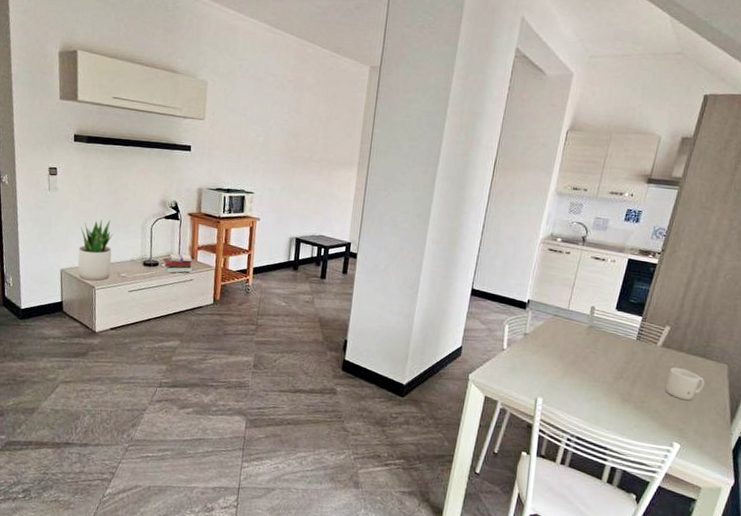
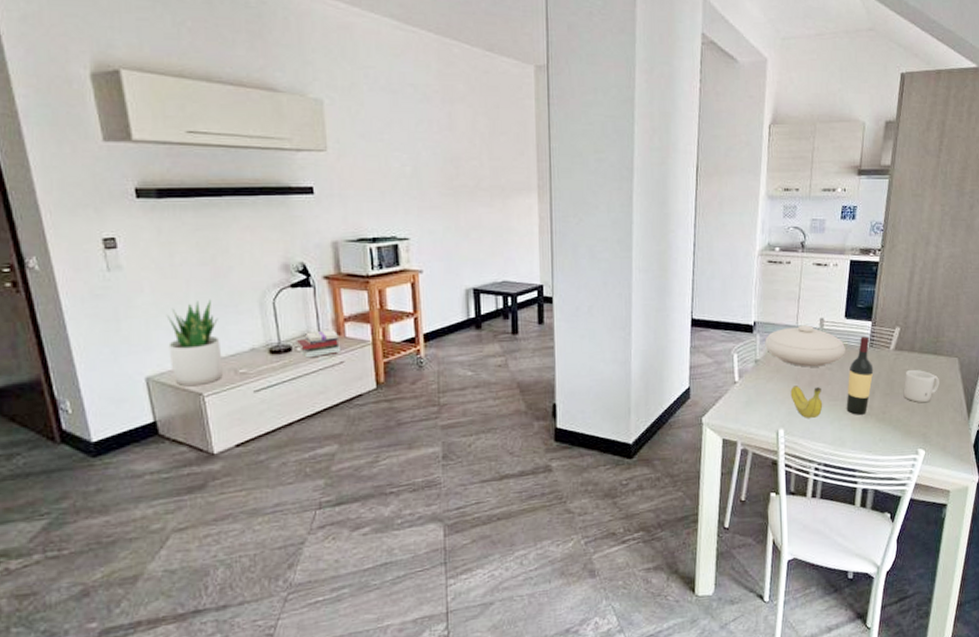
decorative bowl: none [535,309,612,350] -> present [765,325,845,367]
fruit: none [553,362,584,394] -> present [790,386,823,418]
wine bottle: none [605,329,638,400] -> present [846,336,874,415]

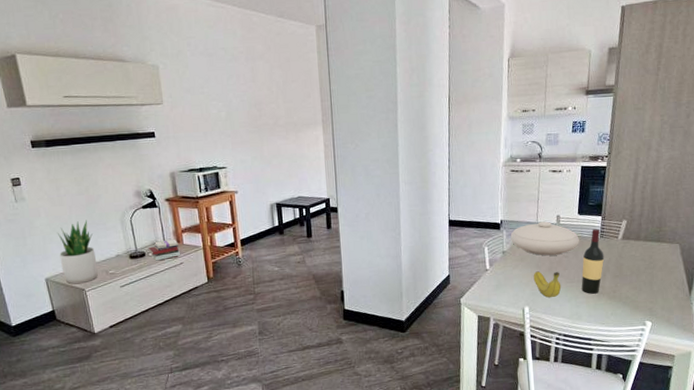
mug: present [903,369,939,403] -> none [631,254,663,283]

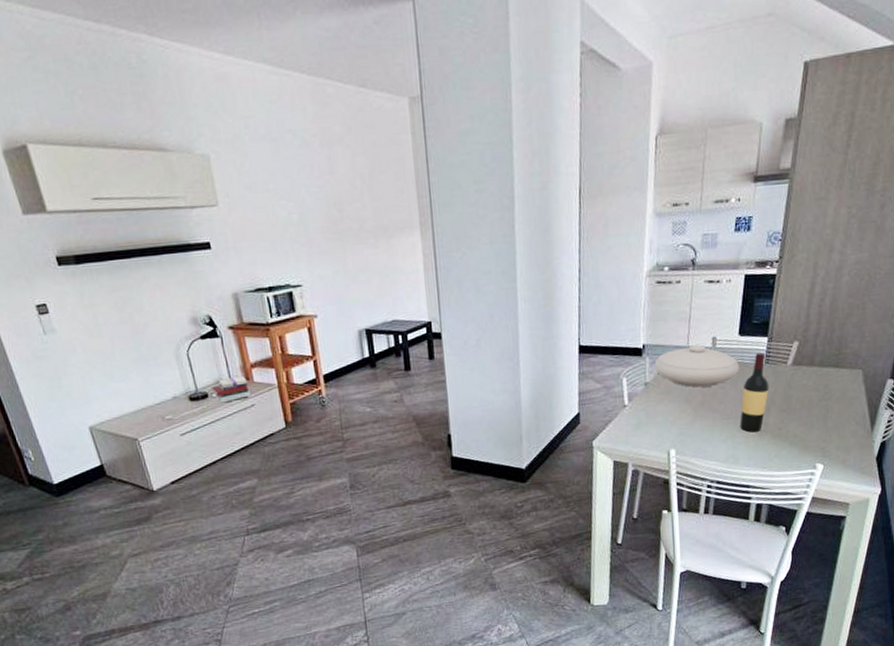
planter: present [57,220,98,285] -> none [98,354,152,434]
fruit: present [533,271,561,297] -> none [681,406,716,438]

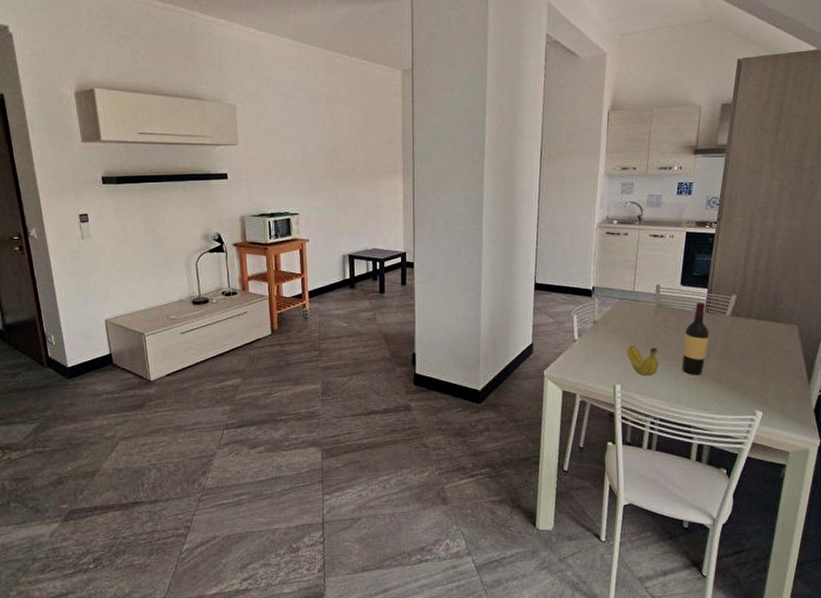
books: present [210,376,252,403] -> none [212,286,246,309]
decorative bowl: present [654,344,739,388] -> none [603,290,681,329]
fruit: none [681,406,716,438] -> present [627,346,659,376]

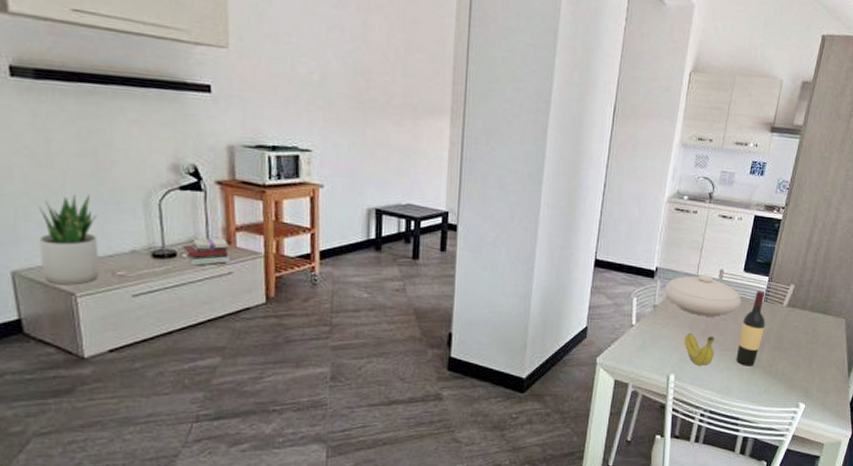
planter: none [120,261,159,328] -> present [38,194,99,285]
books: none [212,286,246,309] -> present [181,238,231,266]
decorative bowl: none [603,290,681,329] -> present [664,274,741,317]

